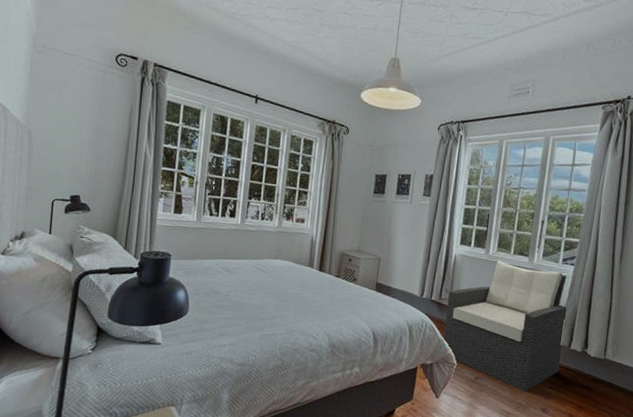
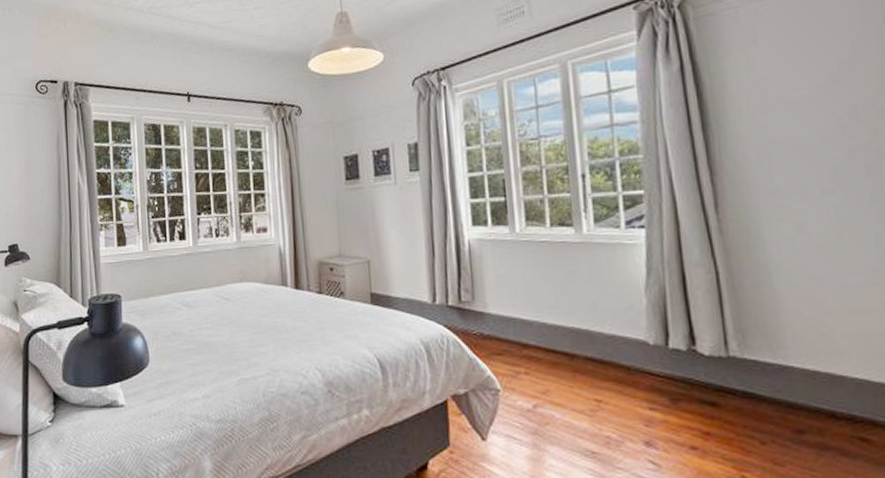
armchair: present [442,260,569,392] -> none [471,238,659,420]

